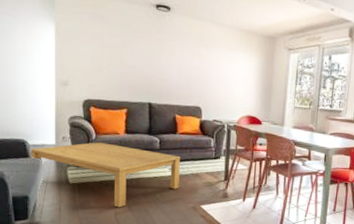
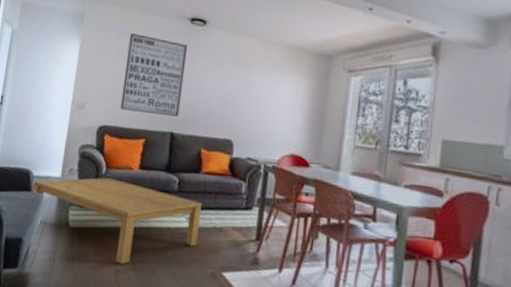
wall art: none [101,18,156,89] -> present [120,33,188,117]

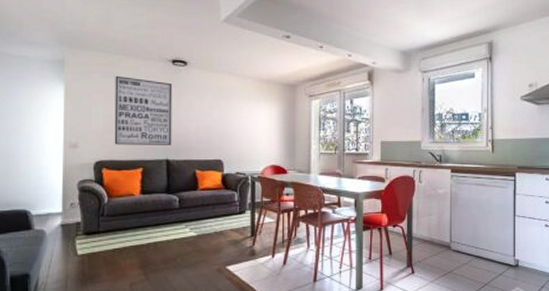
coffee table: present [32,177,202,265] -> none [33,206,202,278]

